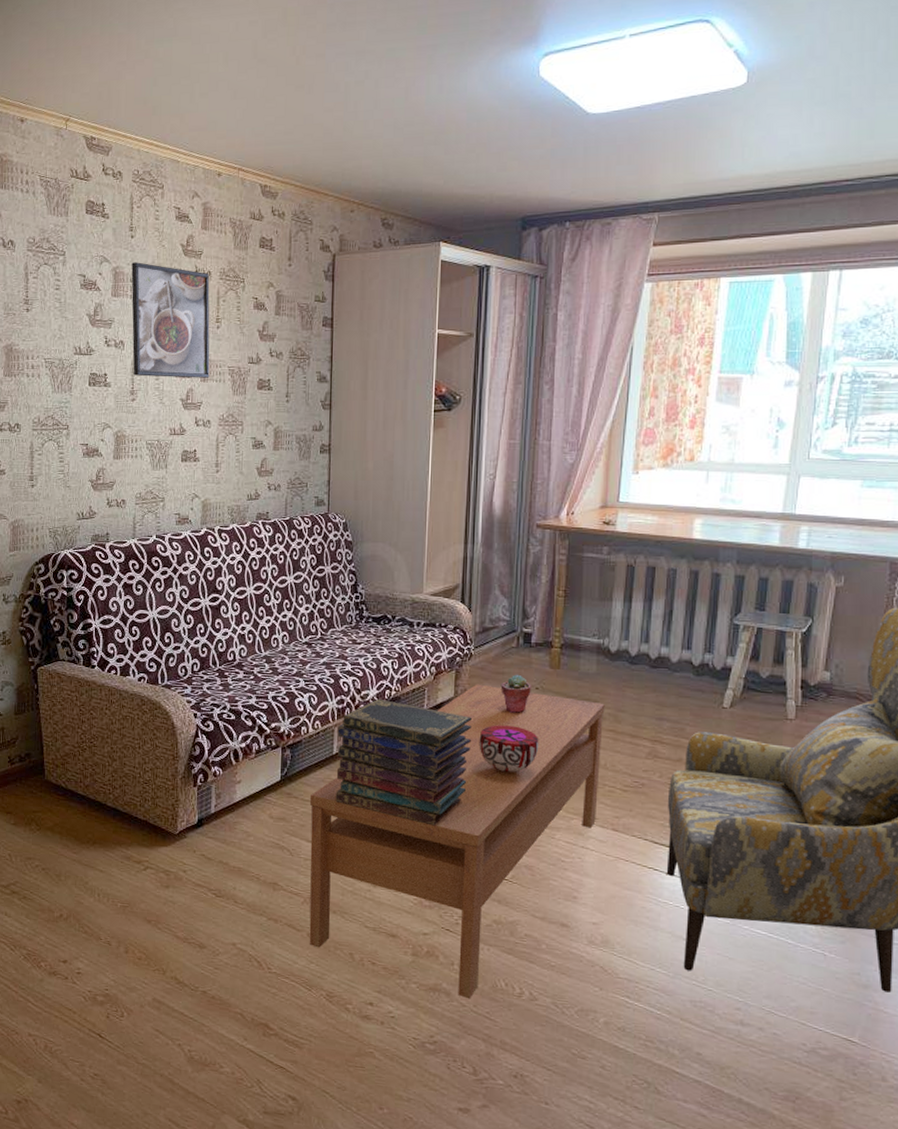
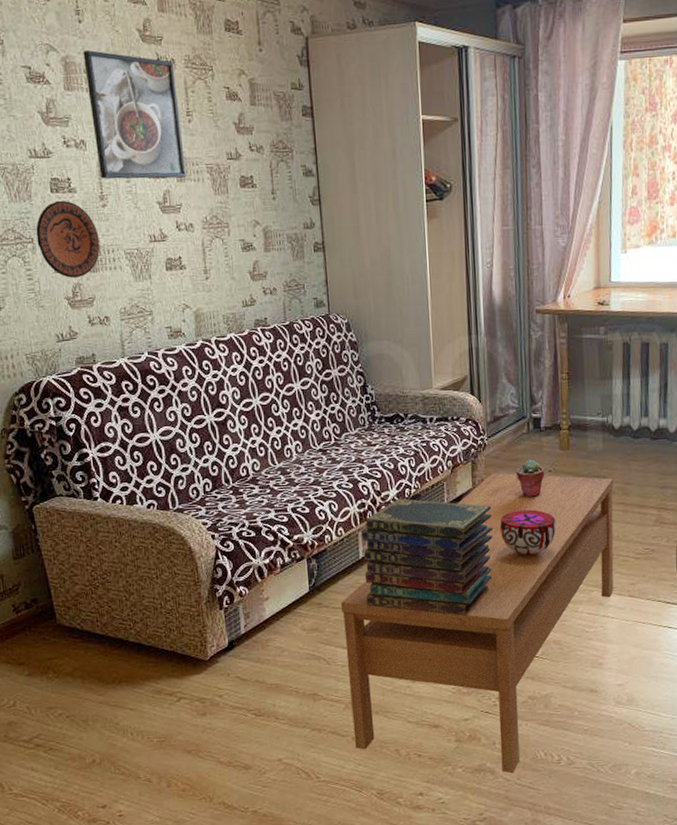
decorative plate: none [71,393,126,463] -> present [36,200,100,278]

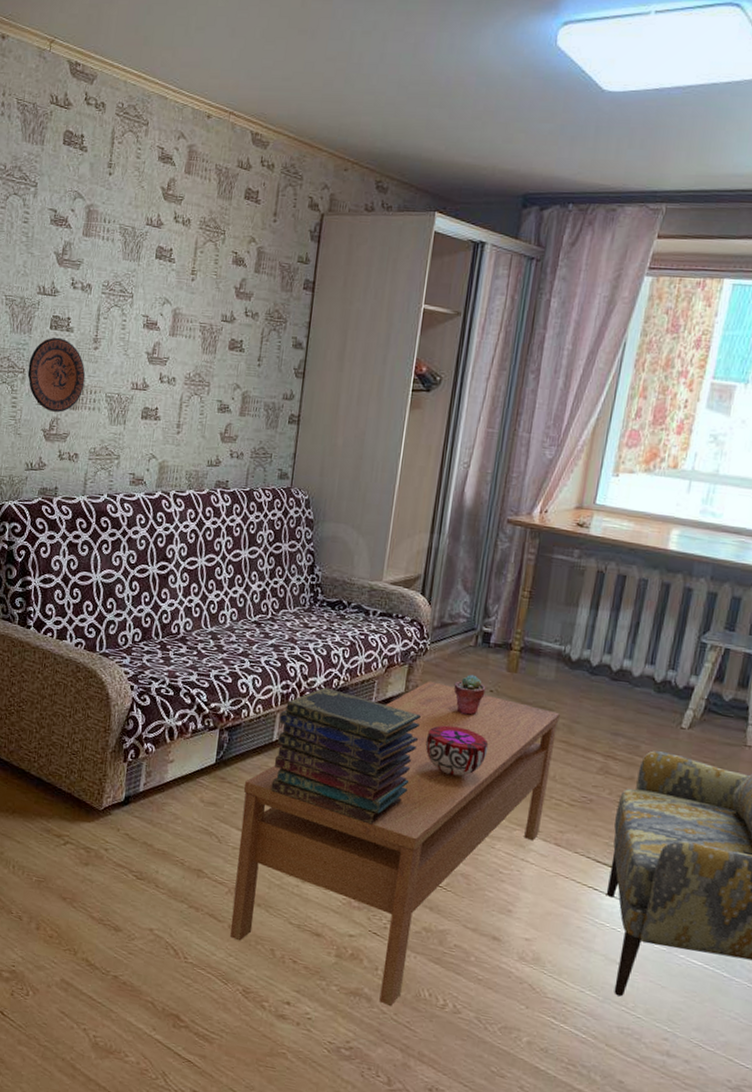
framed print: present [83,50,187,179] -> none [98,201,188,333]

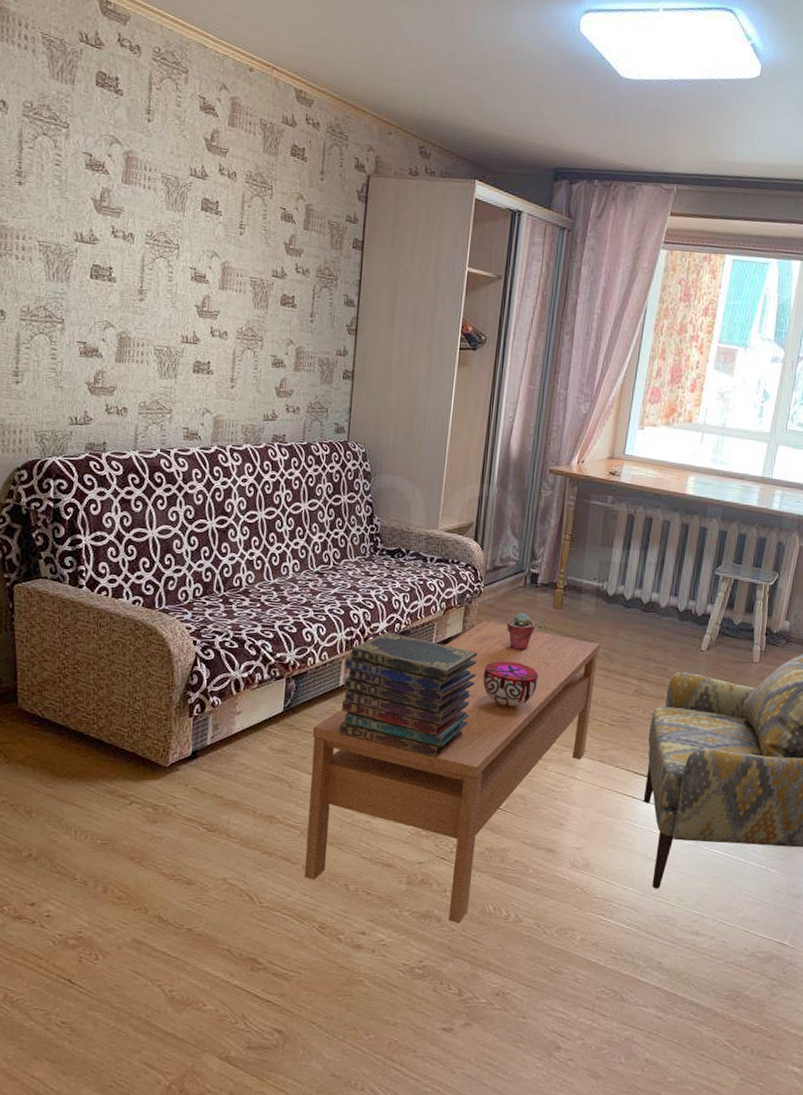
decorative plate: present [27,337,86,413] -> none [67,286,132,365]

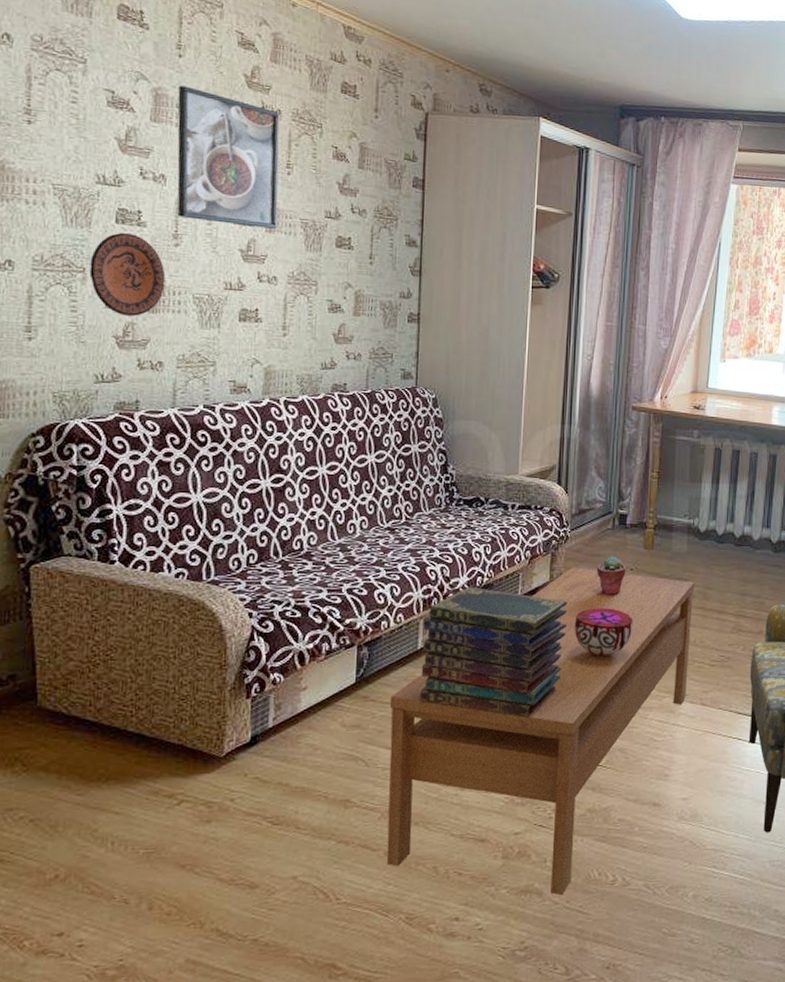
decorative plate: none [67,286,132,365] -> present [89,232,166,316]
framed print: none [143,149,234,287] -> present [177,85,279,229]

